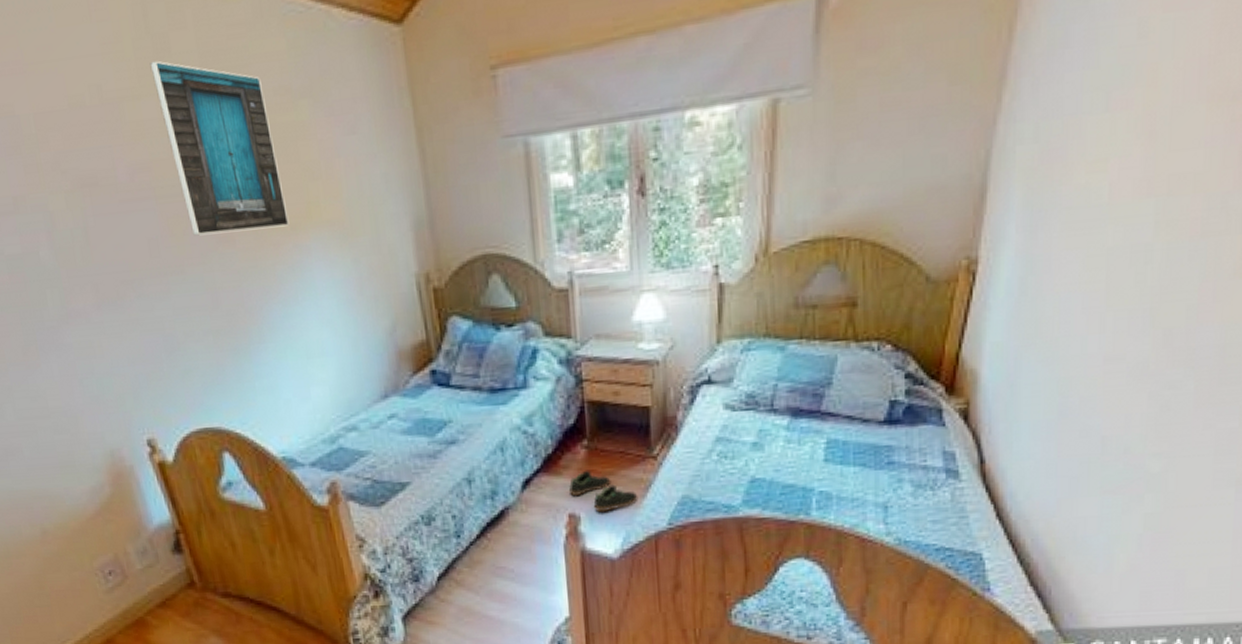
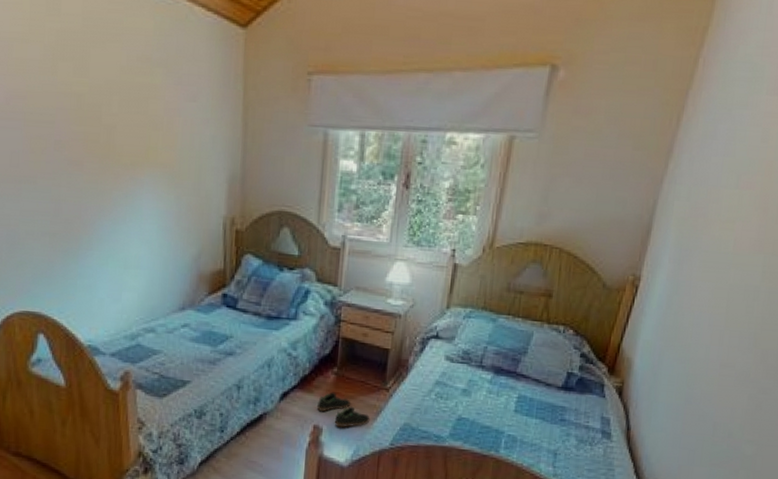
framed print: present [150,60,290,236] -> none [41,16,131,162]

